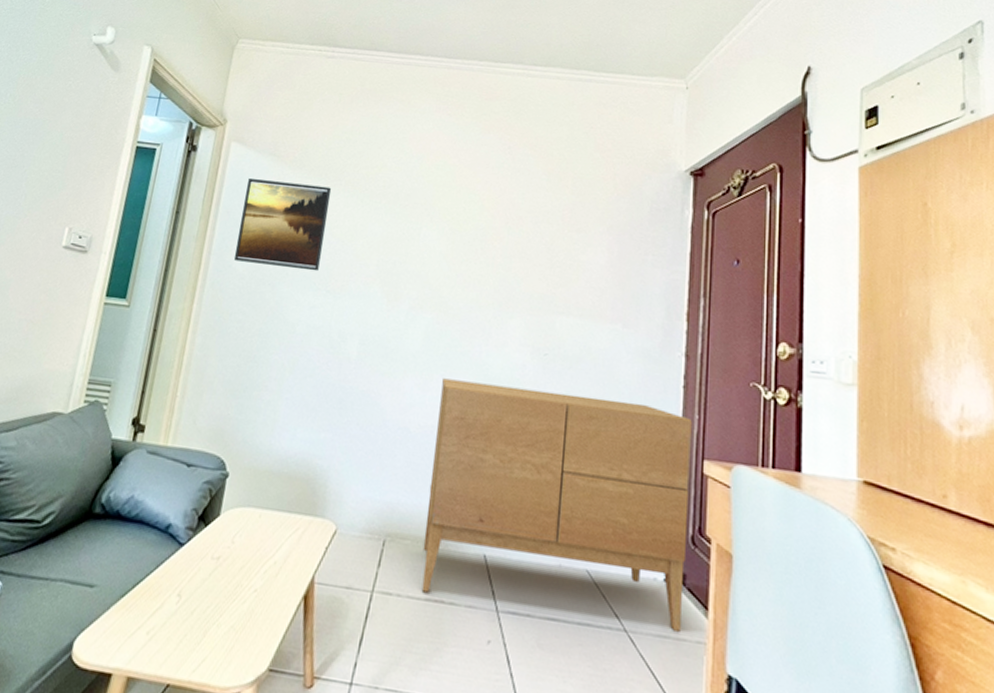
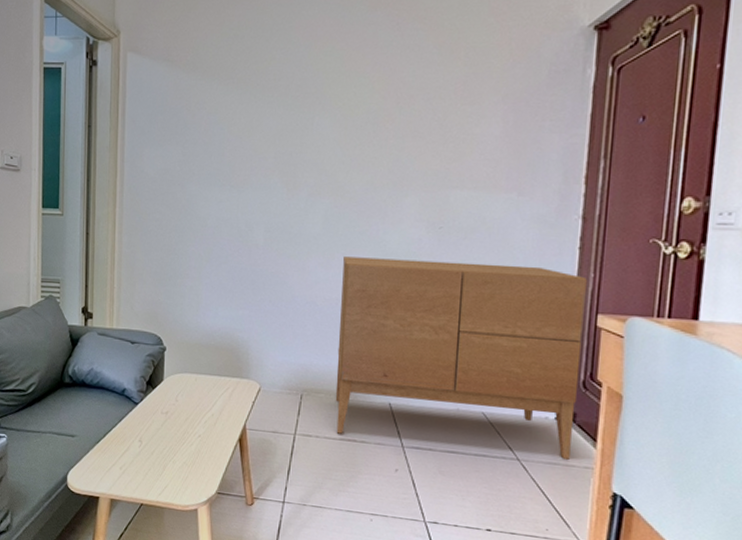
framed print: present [233,179,332,272] -> none [144,86,226,169]

